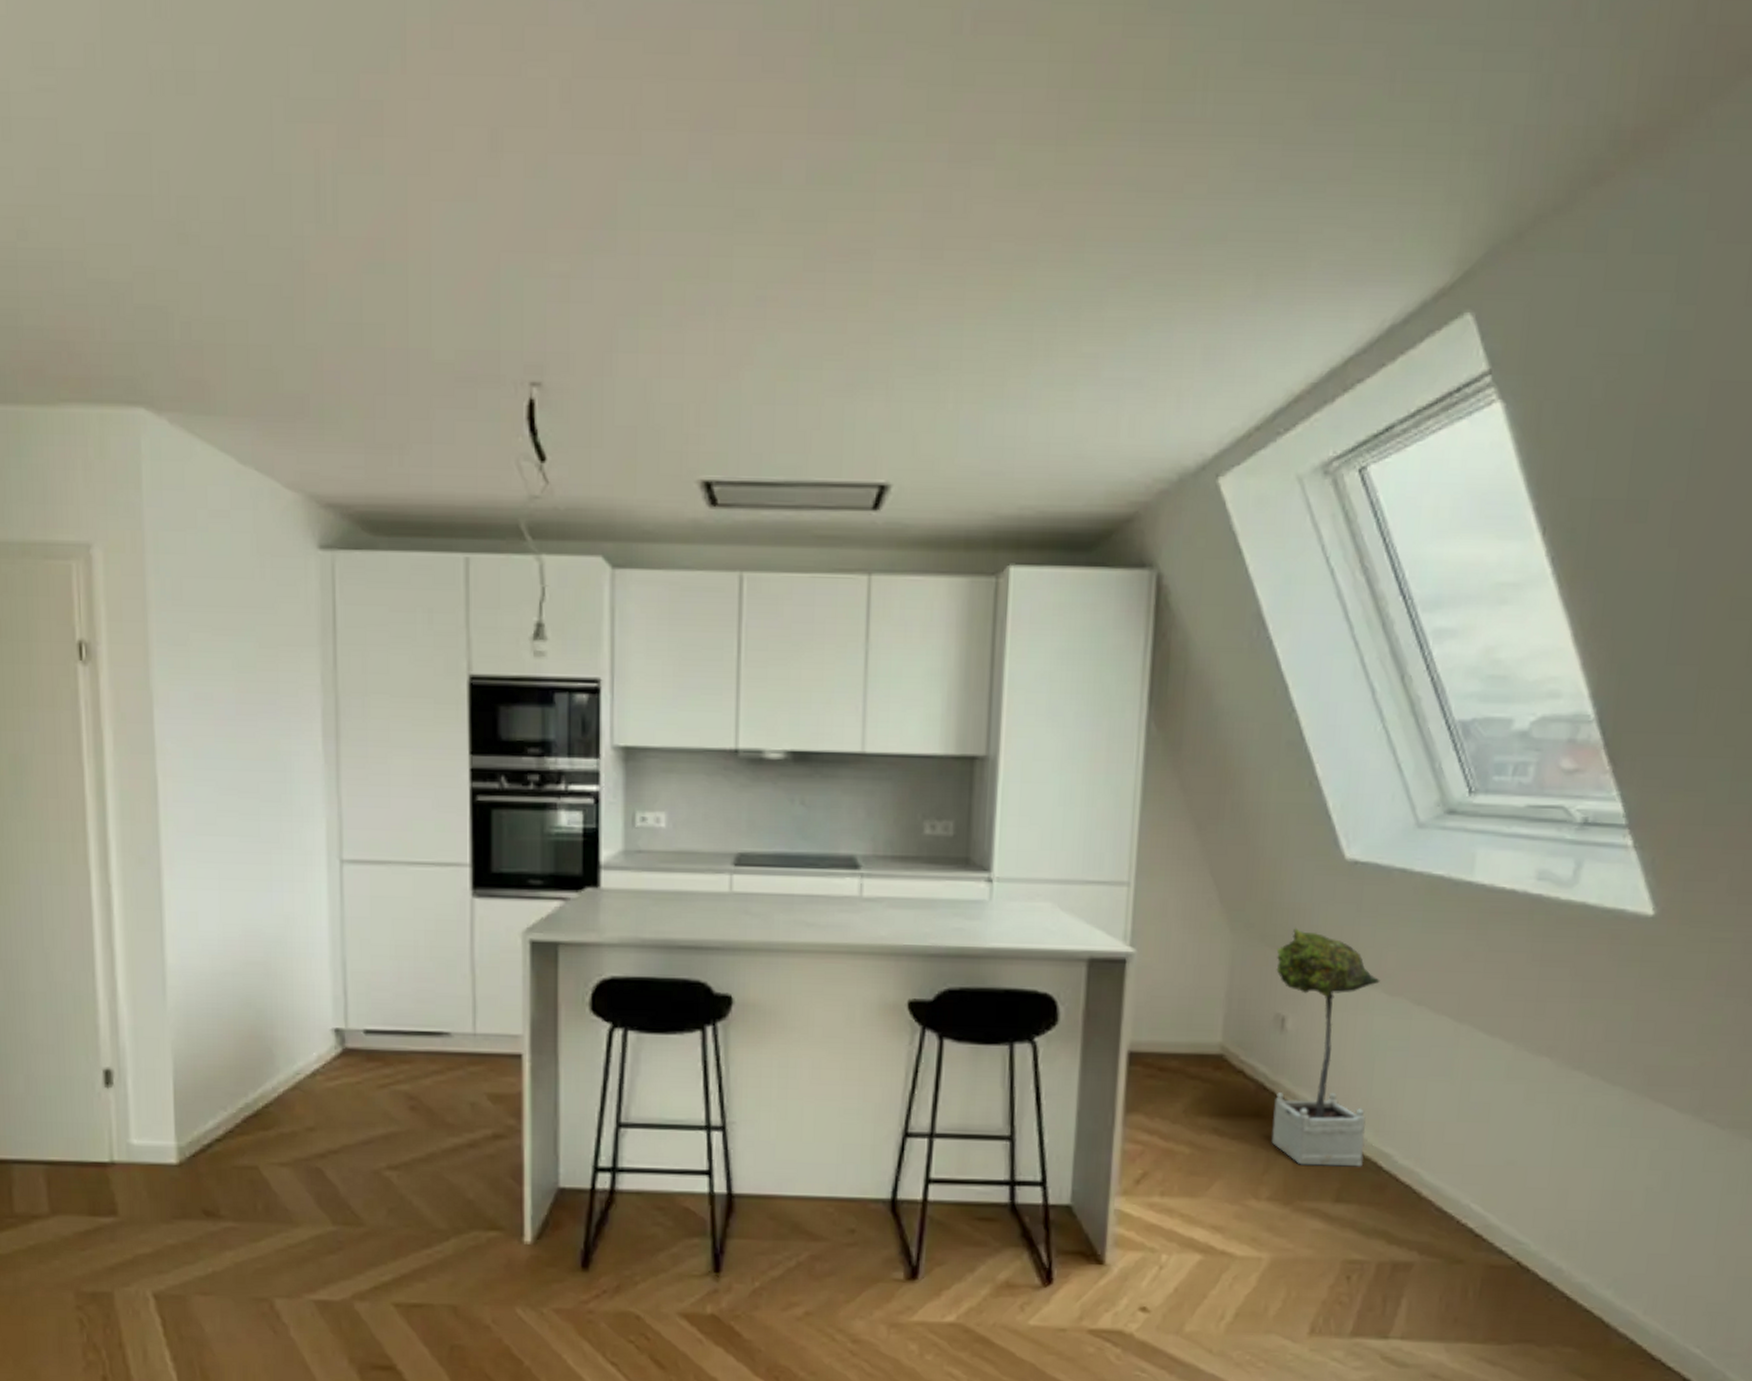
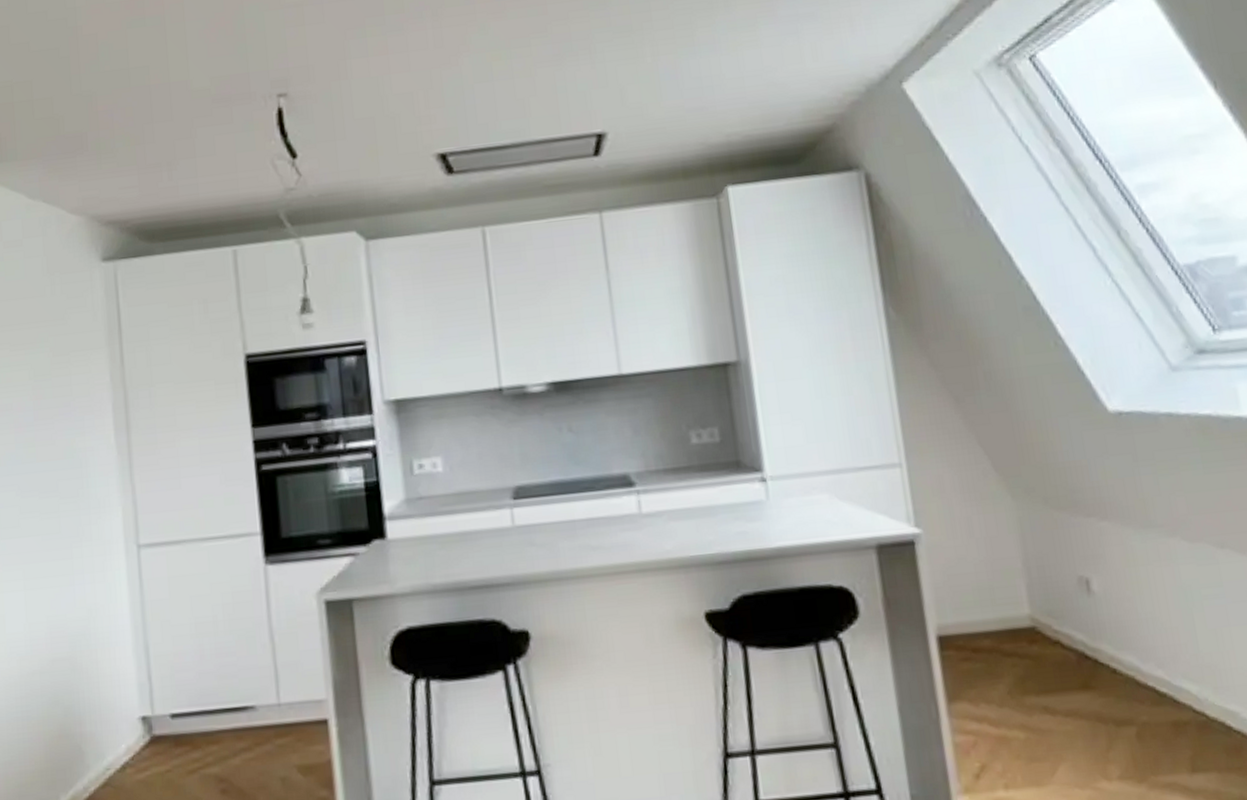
potted tree: present [1271,927,1380,1167] -> none [1063,485,1210,736]

